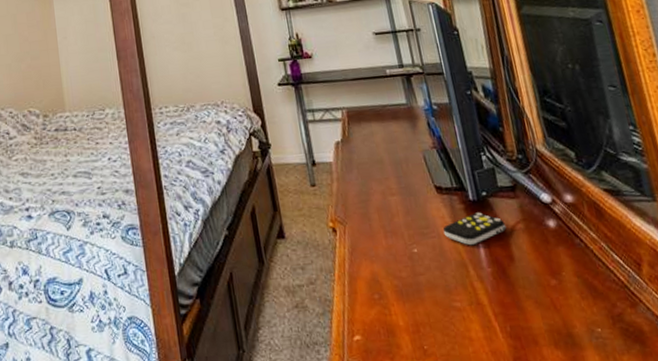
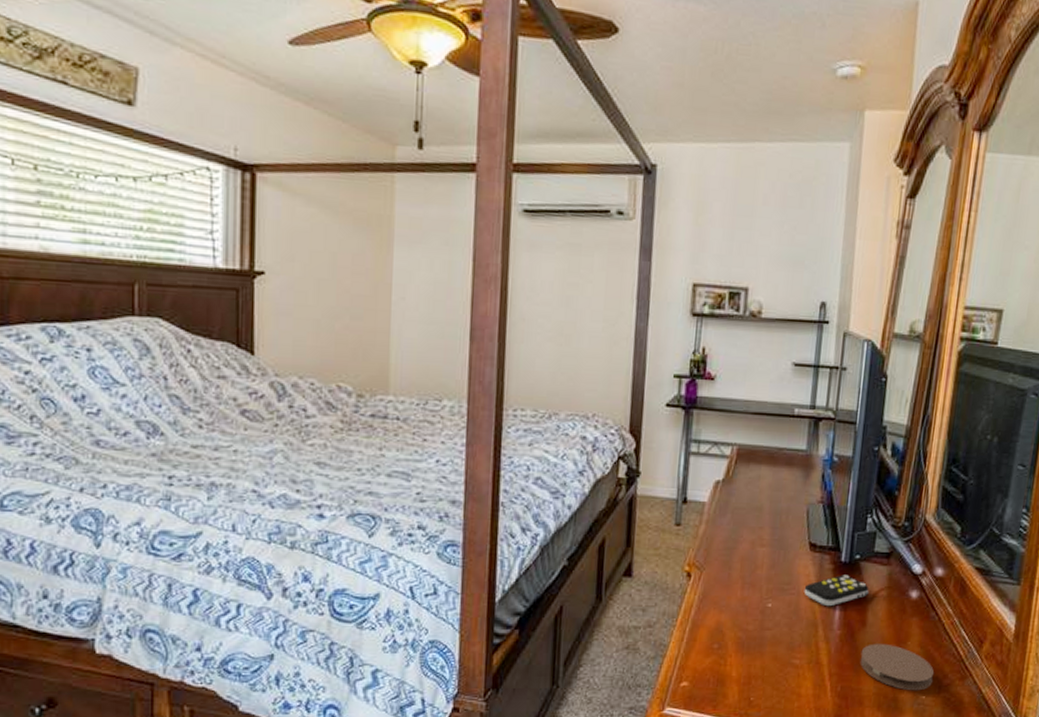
coaster: none [518,276,603,325] -> present [860,643,935,691]

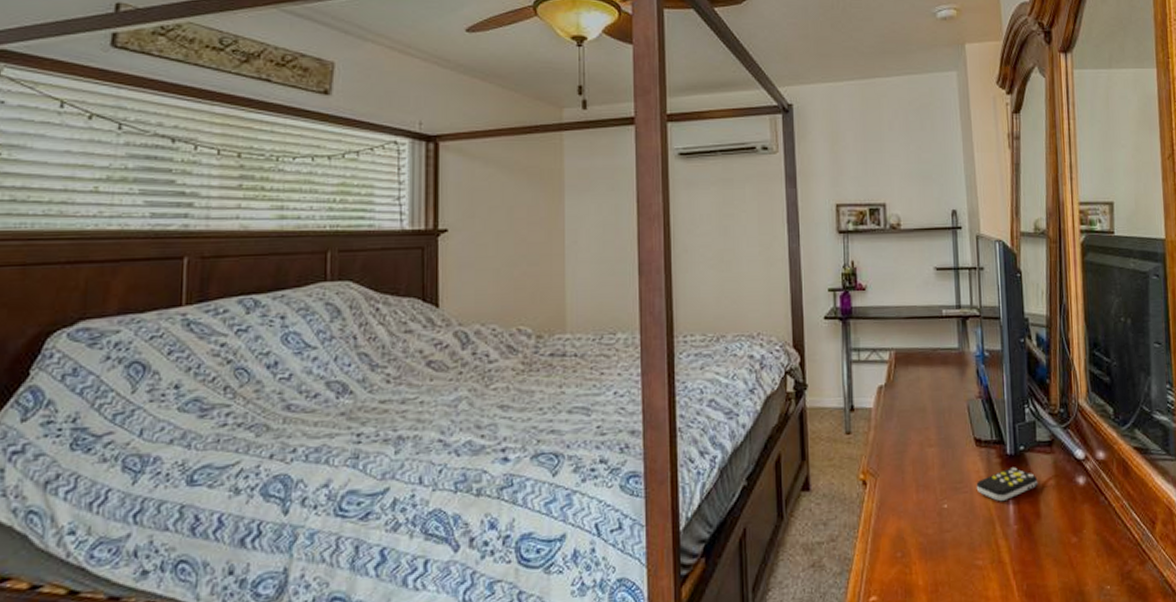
coaster: present [860,643,935,691] -> none [1040,534,1115,582]

